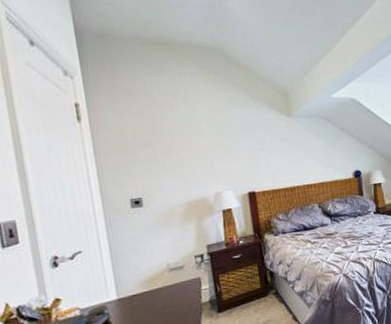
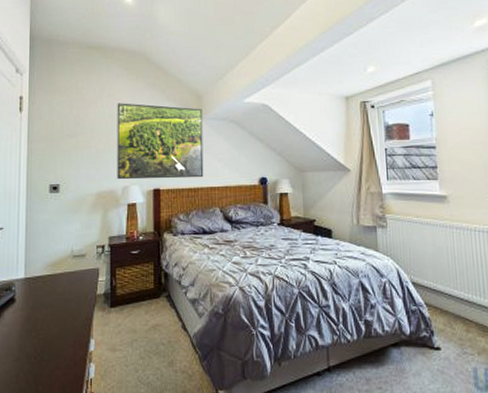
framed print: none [196,104,299,186] -> present [117,103,204,180]

